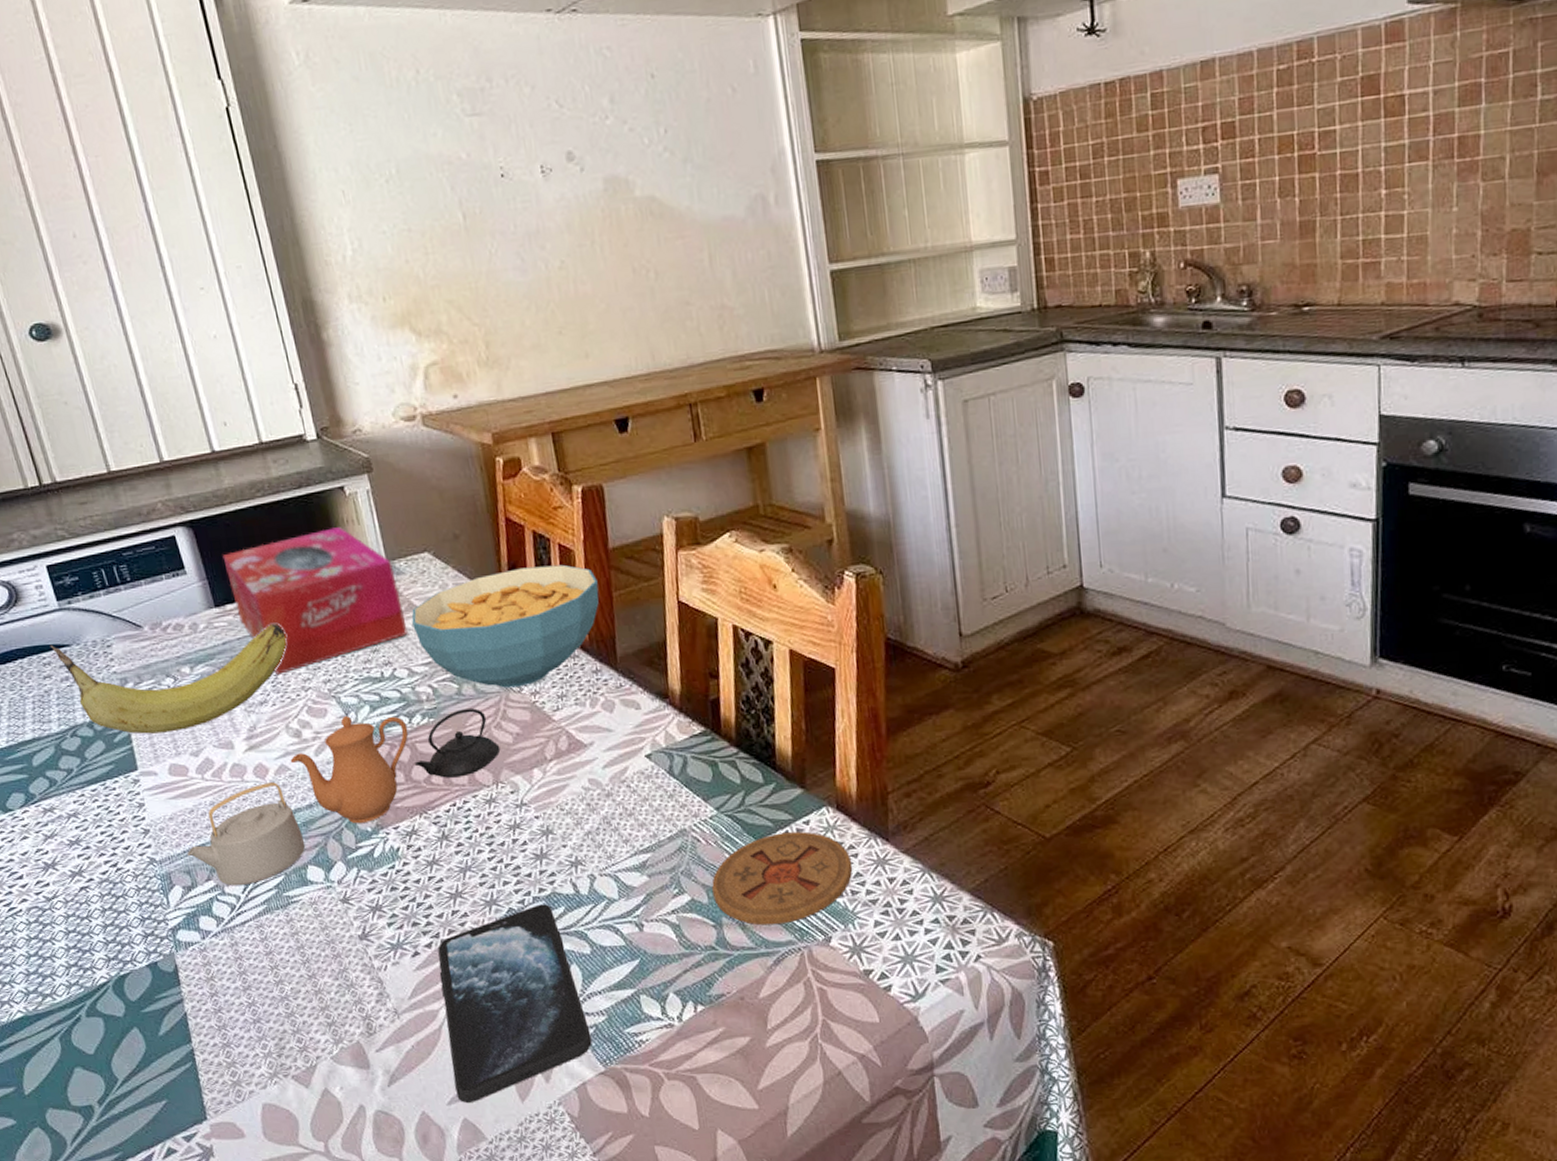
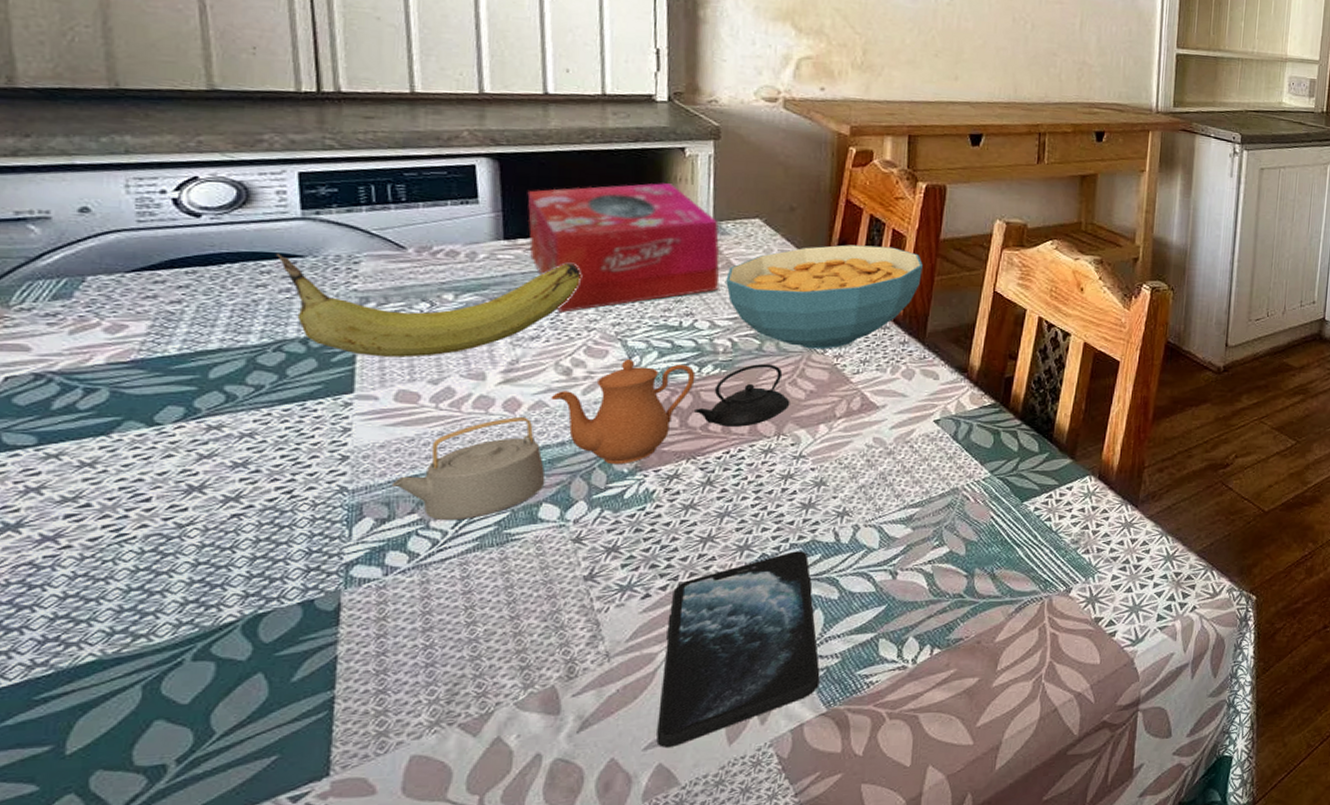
coaster: present [712,831,853,926] -> none [971,496,1103,577]

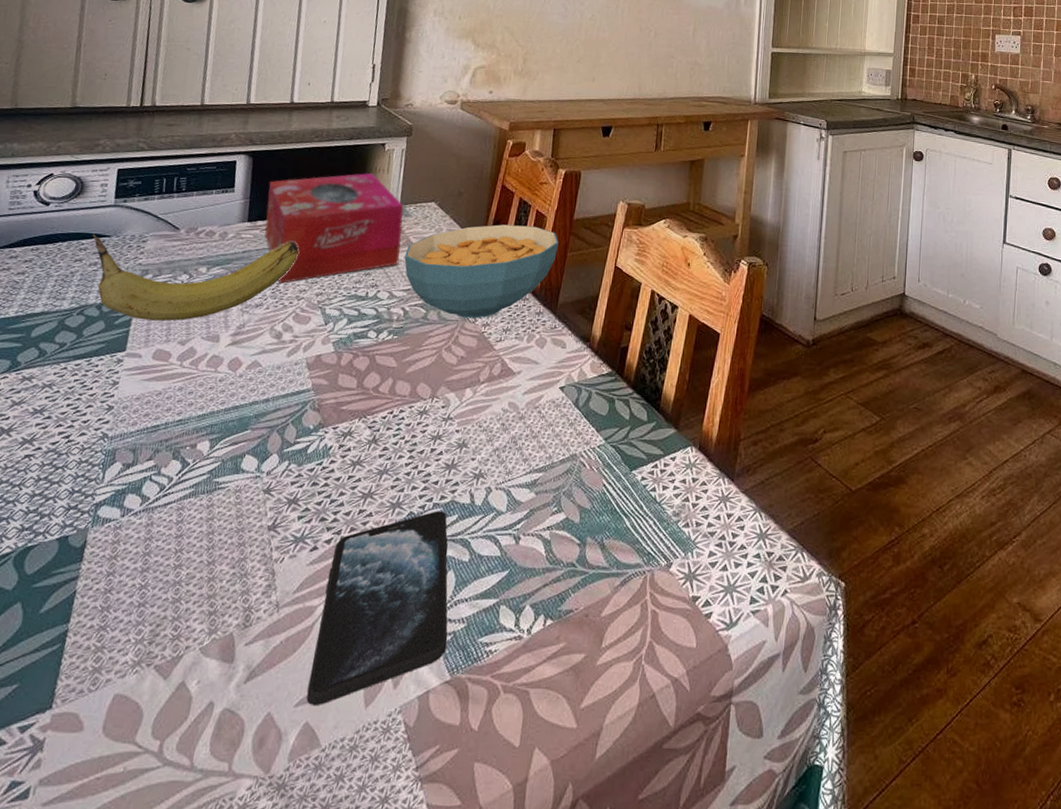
teapot: present [391,358,790,521] -> none [139,324,445,468]

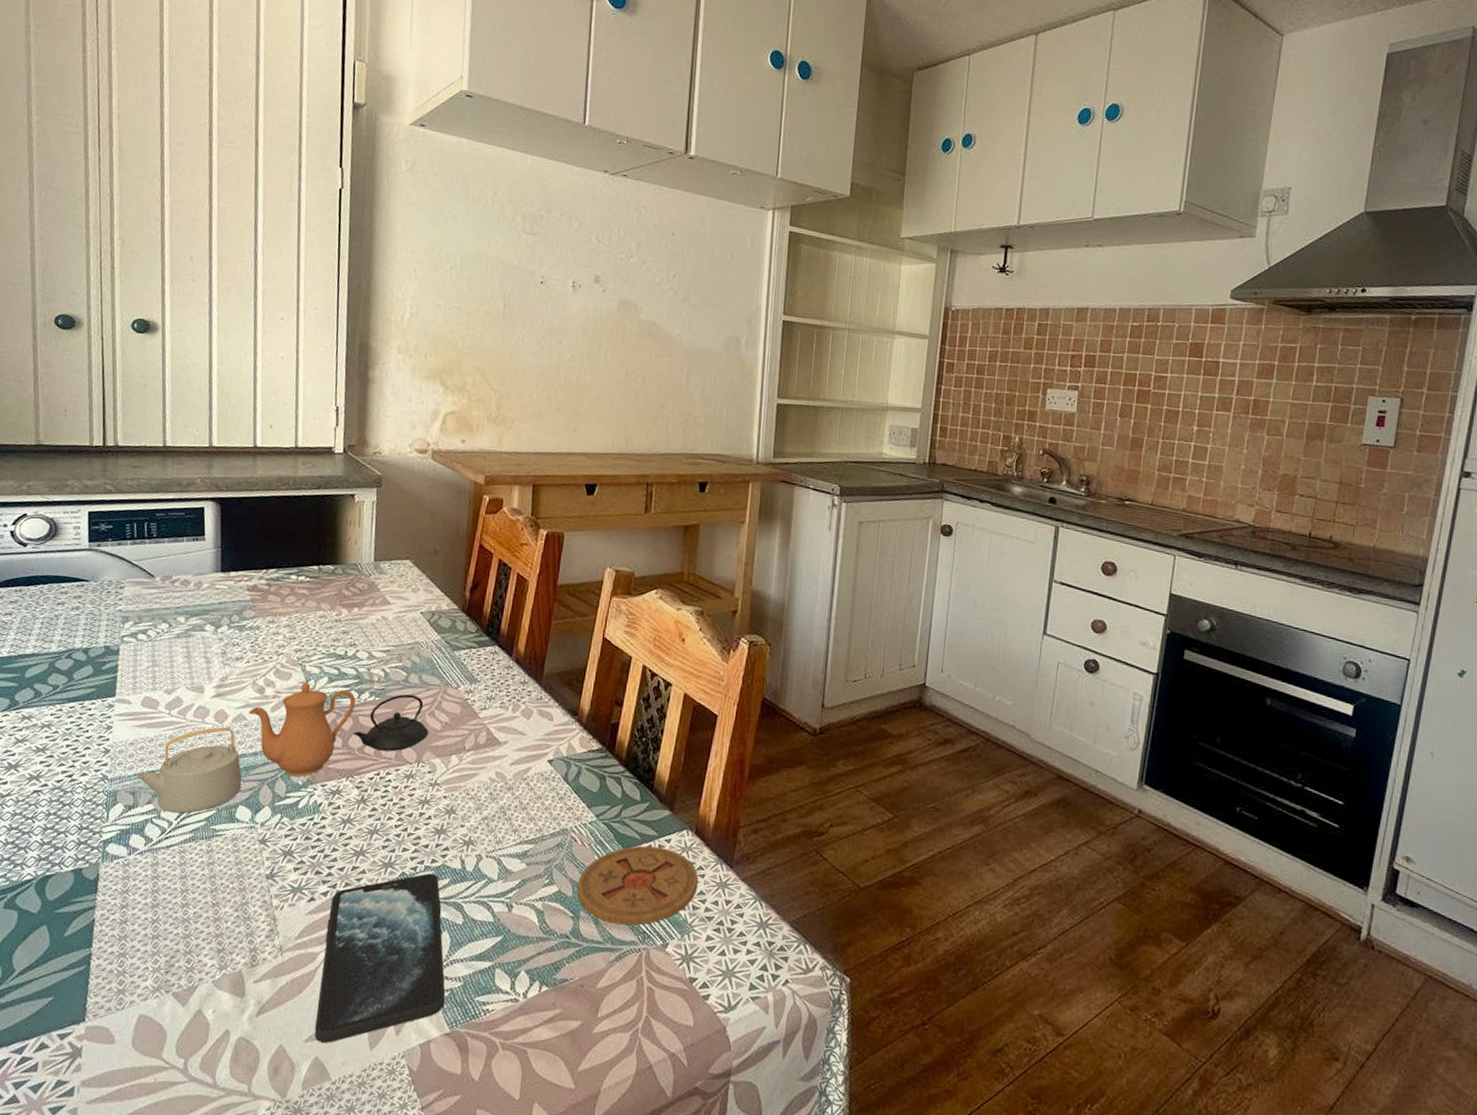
fruit: present [92,233,299,321] -> none [71,577,274,670]
teapot: none [139,324,445,468] -> present [136,681,429,814]
tissue box: present [264,173,404,284] -> none [238,525,379,638]
cereal bowl: present [404,224,559,319] -> none [382,586,542,685]
coaster: none [584,465,702,548] -> present [577,845,699,926]

